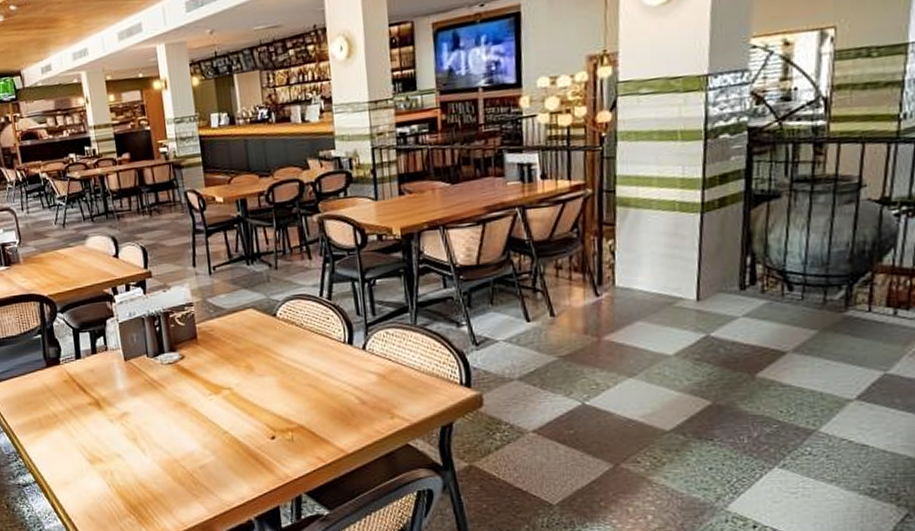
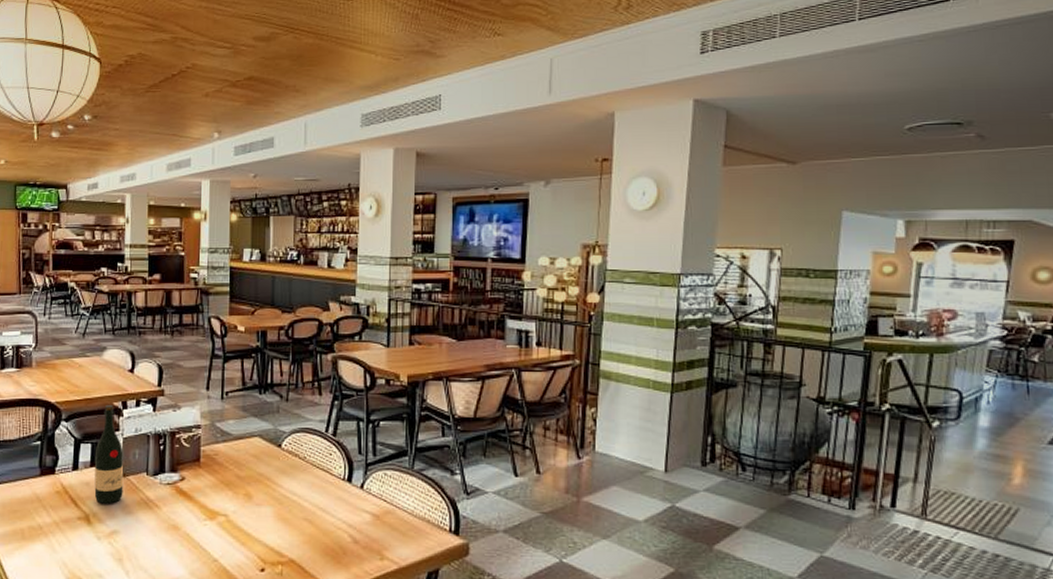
wine bottle: none [94,292,128,389] -> present [94,405,124,504]

